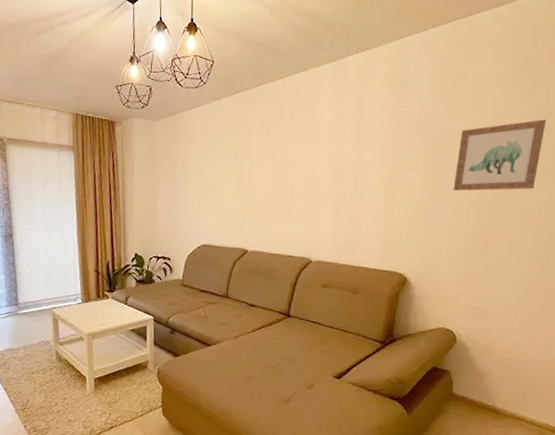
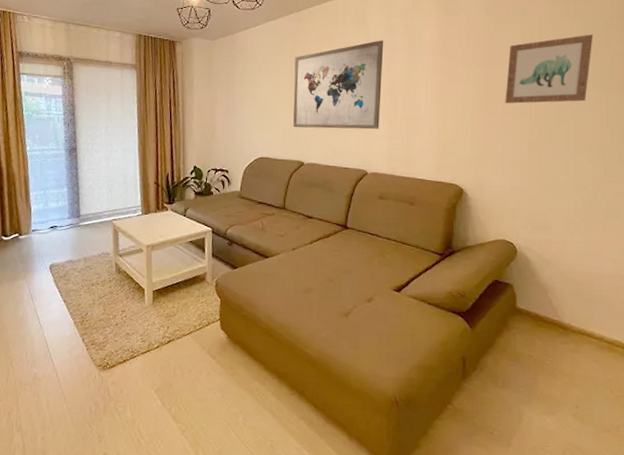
wall art: none [237,123,333,217] -> present [293,40,384,130]

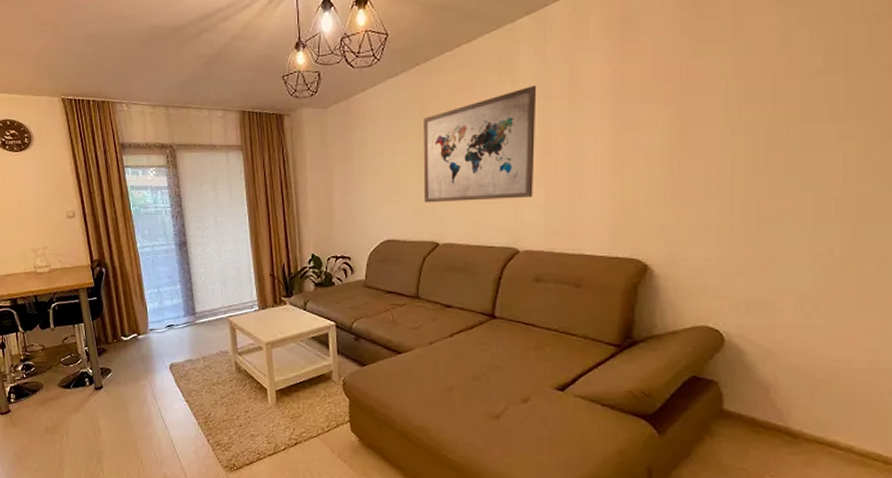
wall art: present [505,34,593,104] -> none [708,43,847,152]

